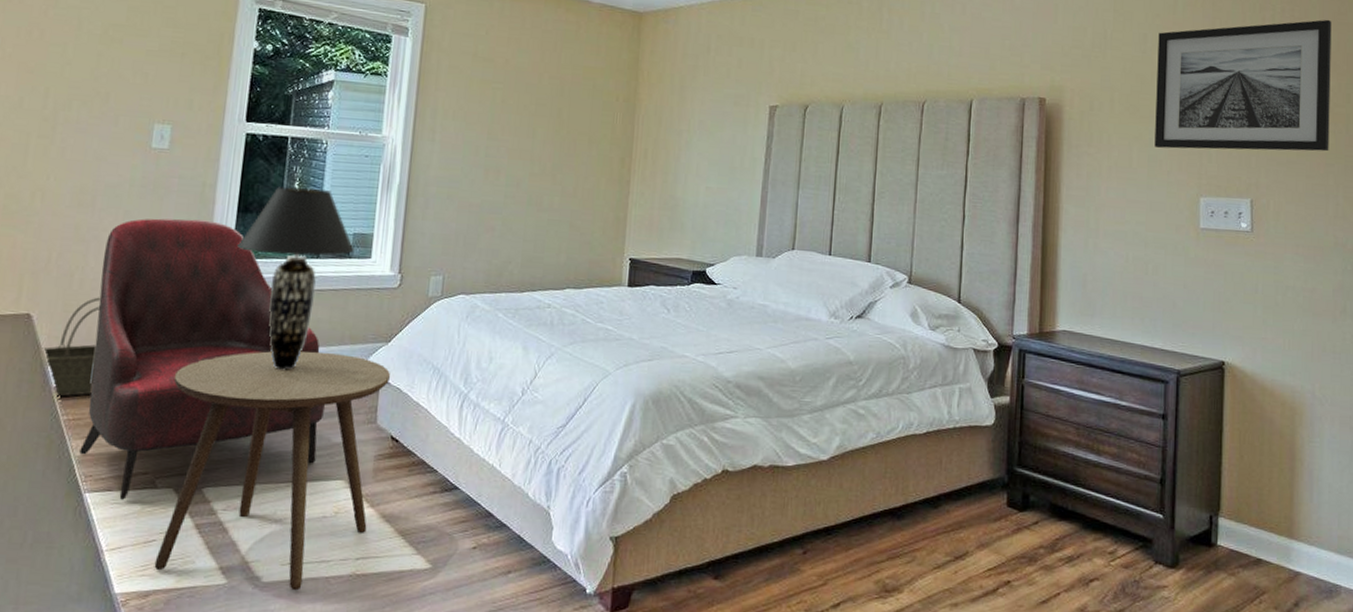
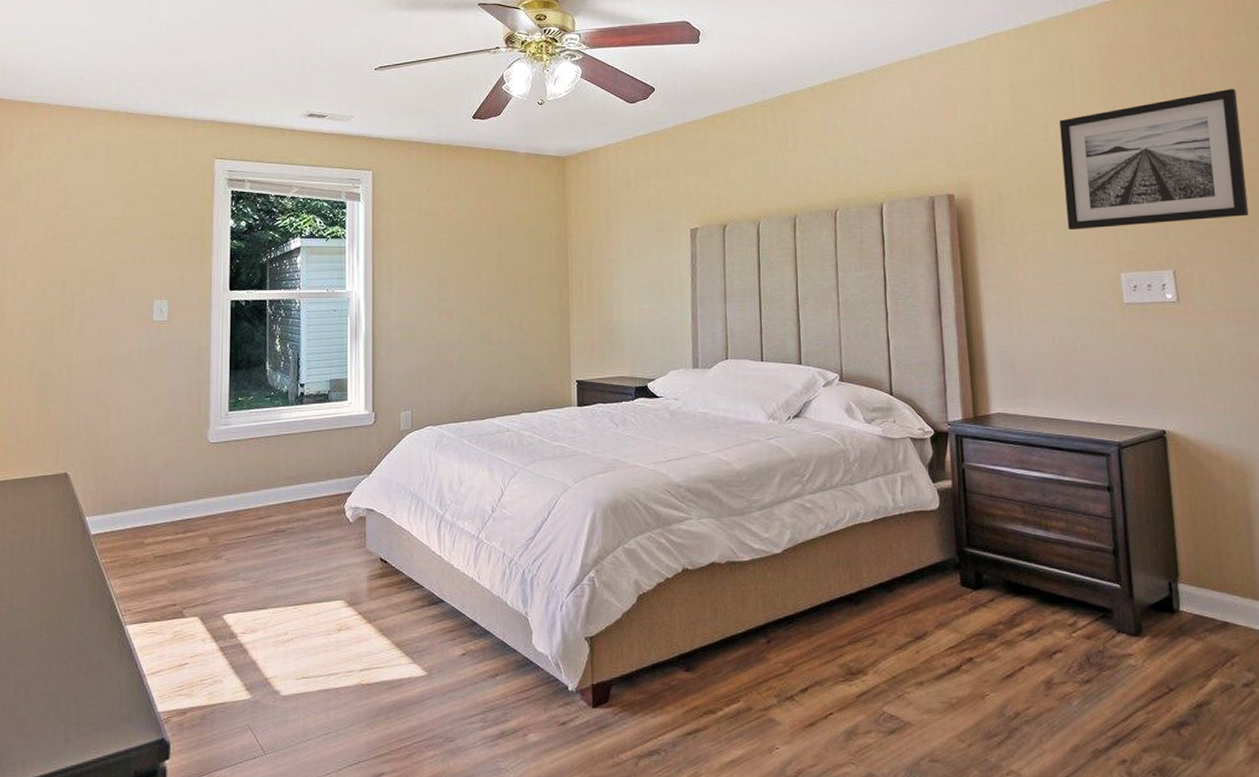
basket: present [41,297,101,397] -> none [79,454,124,543]
armchair: present [79,218,324,500] -> none [118,379,320,629]
side table: present [154,351,390,591] -> none [189,487,374,702]
table lamp: present [237,186,356,370] -> none [233,343,333,506]

